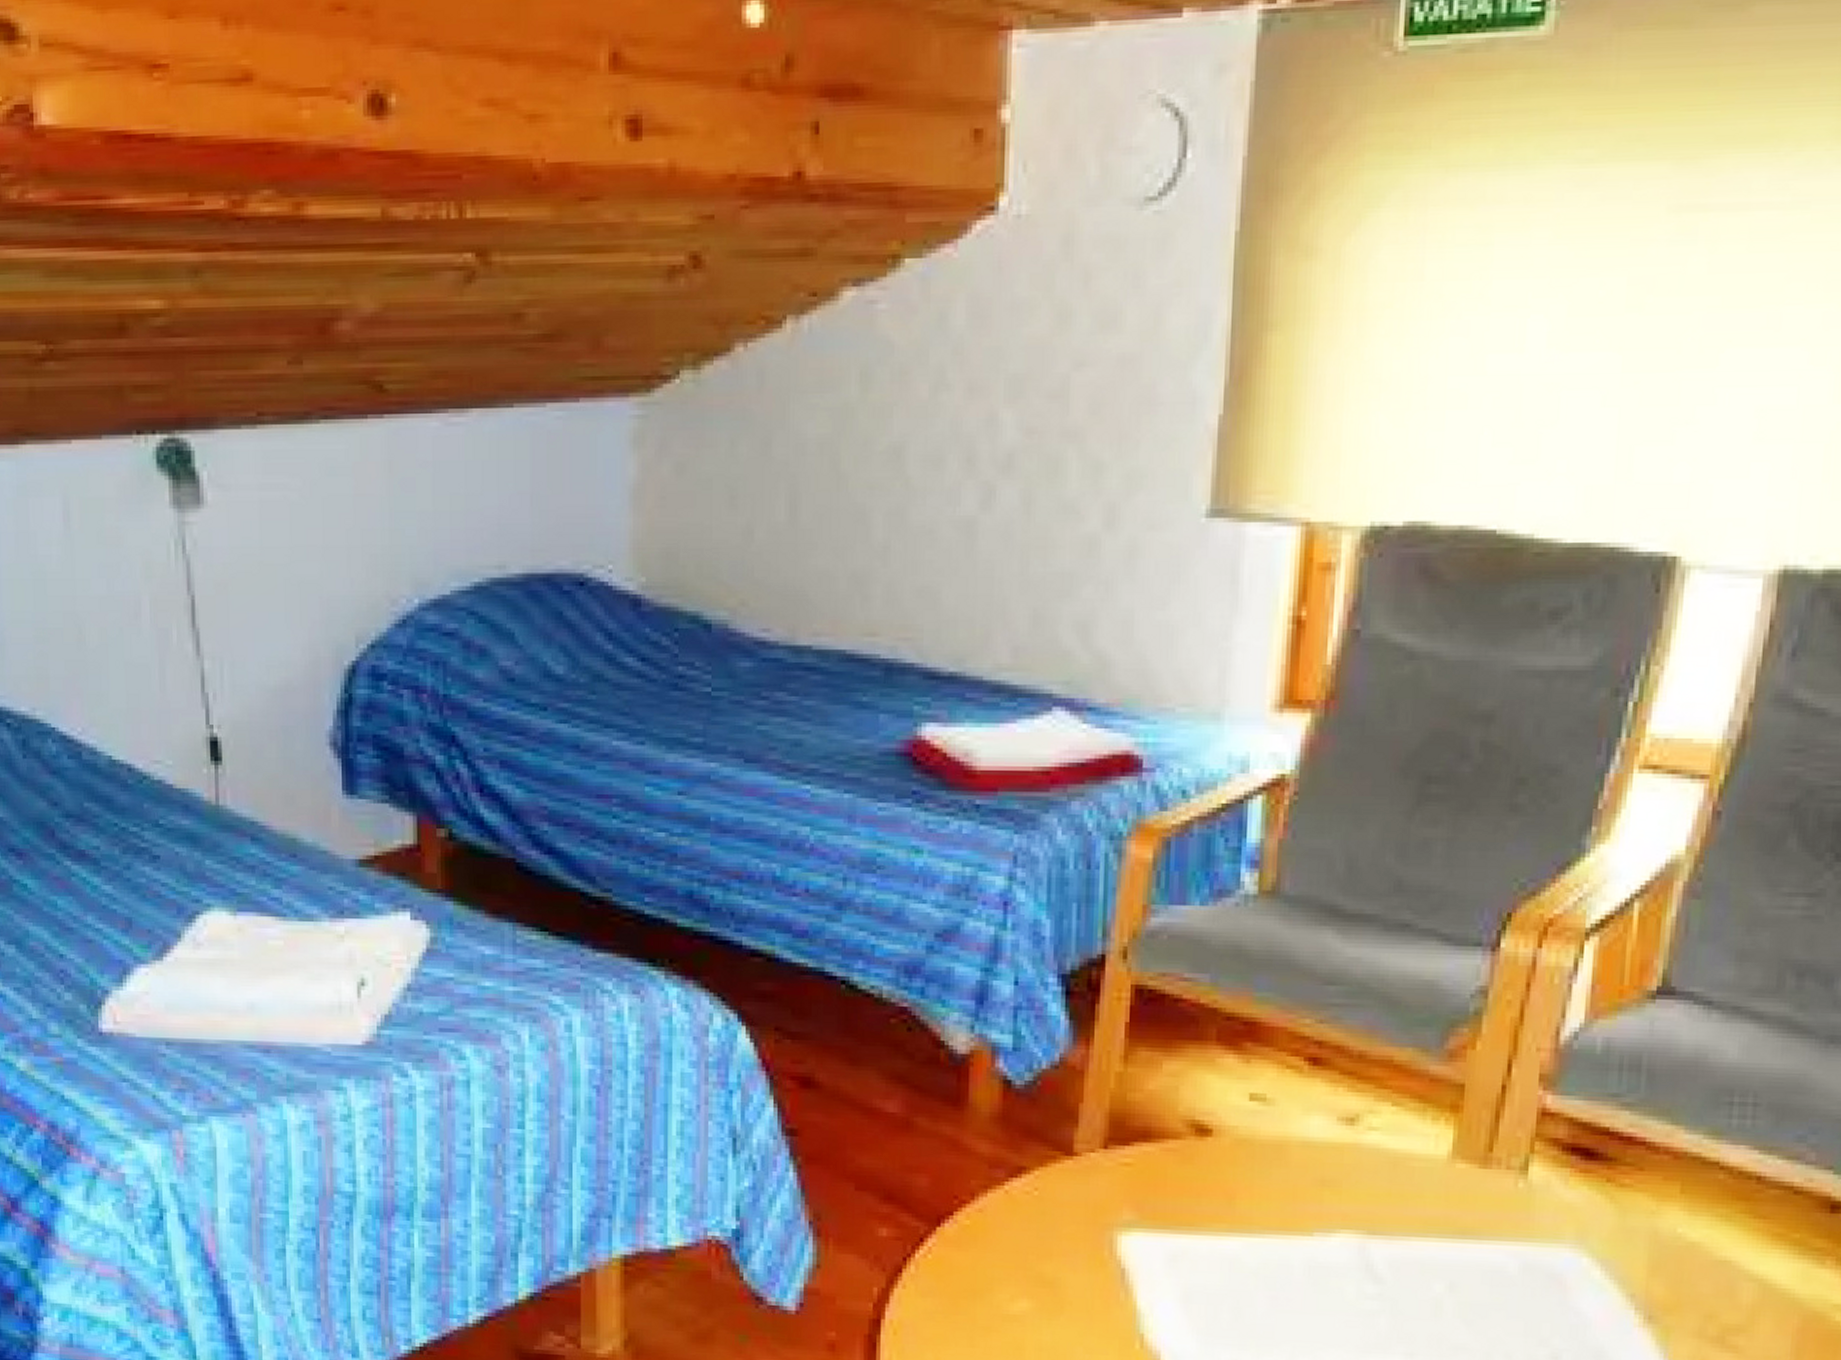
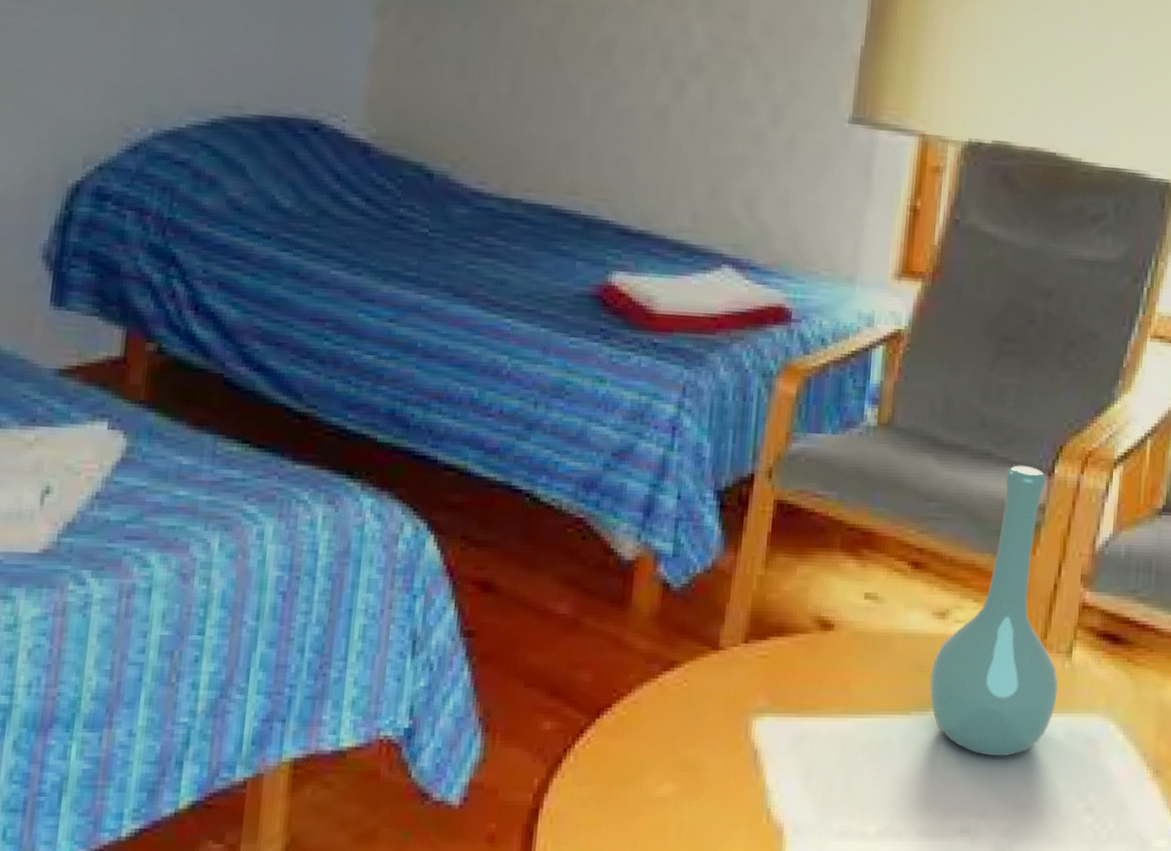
vase: none [1337,938,1510,1290] -> present [929,465,1058,757]

